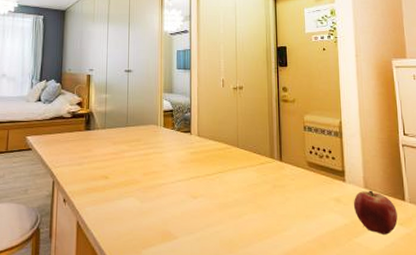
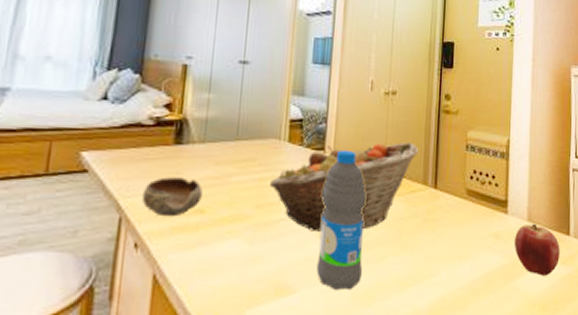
bowl: none [66,153,106,181] -> present [141,177,203,217]
fruit basket: none [152,125,265,193] -> present [269,142,419,232]
water bottle: none [191,132,226,239] -> present [316,149,367,291]

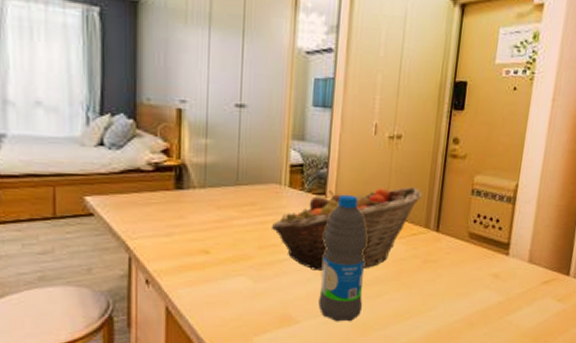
bowl: present [141,177,203,217] -> none [148,220,206,257]
apple: present [514,223,560,276] -> none [512,264,558,311]

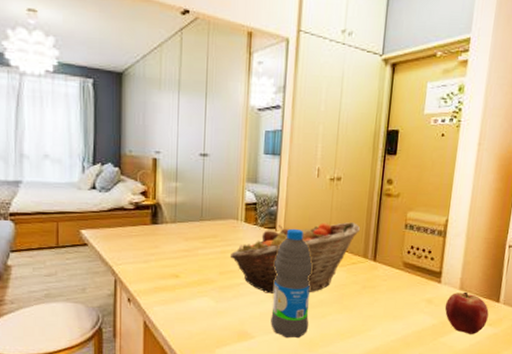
apple: none [512,264,558,311] -> present [444,291,489,334]

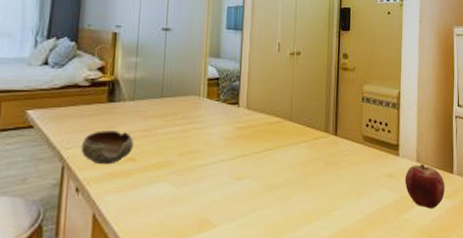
bowl: none [130,249,176,280] -> present [80,130,134,165]
fruit basket: present [229,222,361,294] -> none [191,96,321,175]
water bottle: present [271,228,313,339] -> none [234,103,276,225]

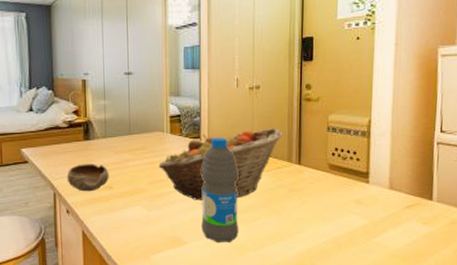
fruit basket: none [191,96,321,175] -> present [158,128,283,200]
water bottle: none [234,103,276,225] -> present [201,137,238,243]
apple: present [404,164,445,209] -> none [375,191,422,234]

